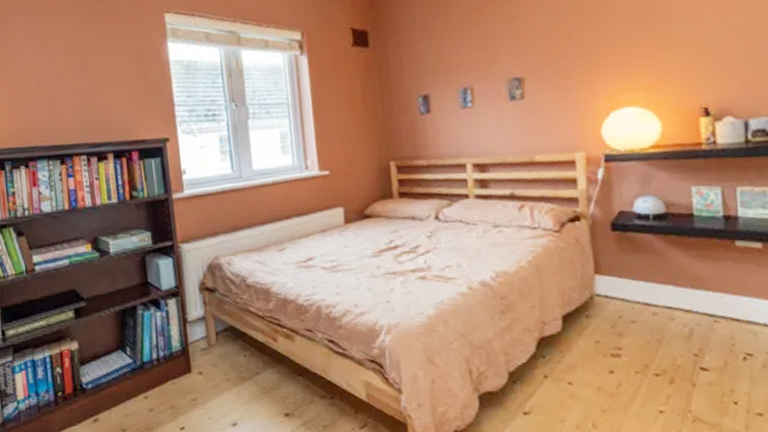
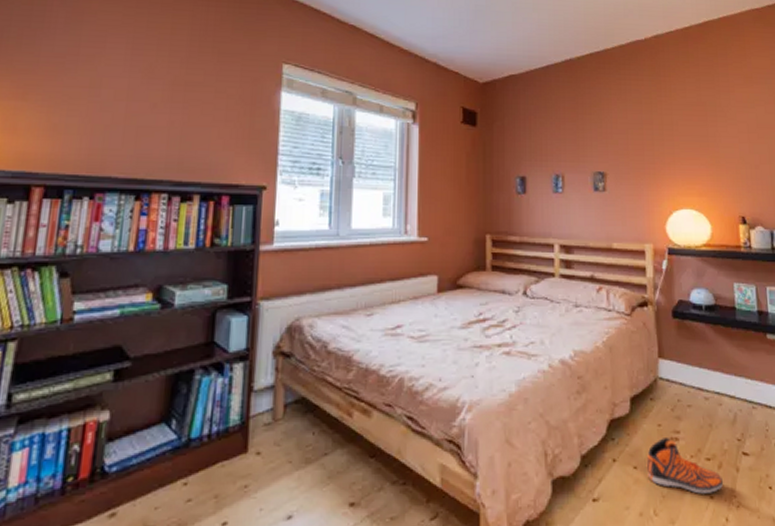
sneaker: none [582,354,677,409] -> present [646,438,724,494]

